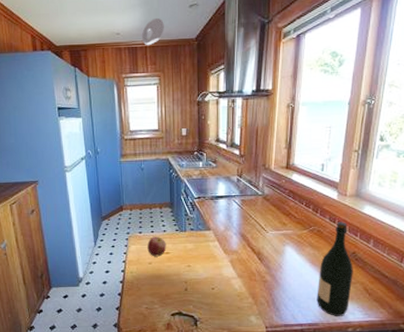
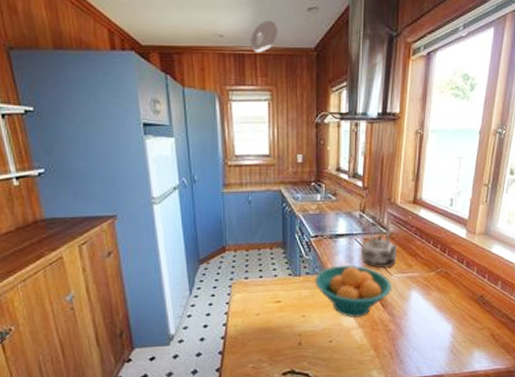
apple: present [147,237,166,257] -> none [255,283,278,307]
fruit bowl: none [198,222,267,268] -> present [314,264,391,317]
kettle: none [239,184,273,225] -> present [361,221,398,268]
wine bottle: present [317,222,353,316] -> none [442,263,481,366]

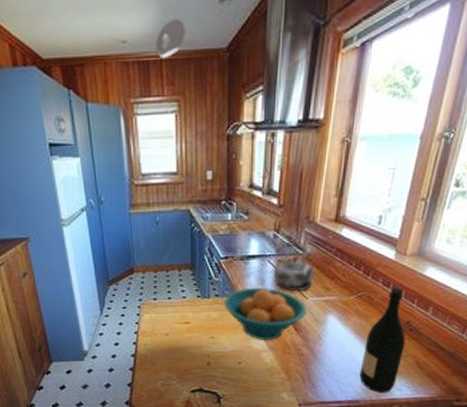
wine bottle: none [442,263,481,366] -> present [359,286,406,393]

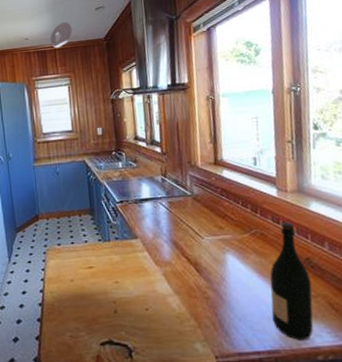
fruit bowl: present [224,287,306,340] -> none [124,228,205,284]
kettle: present [274,241,315,291] -> none [167,184,206,231]

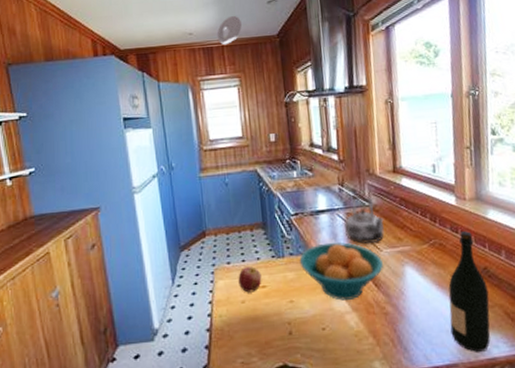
apple: none [67,248,90,273] -> present [238,266,262,293]
fruit bowl: none [124,228,205,284] -> present [299,241,383,301]
kettle: none [167,184,206,231] -> present [344,194,385,244]

